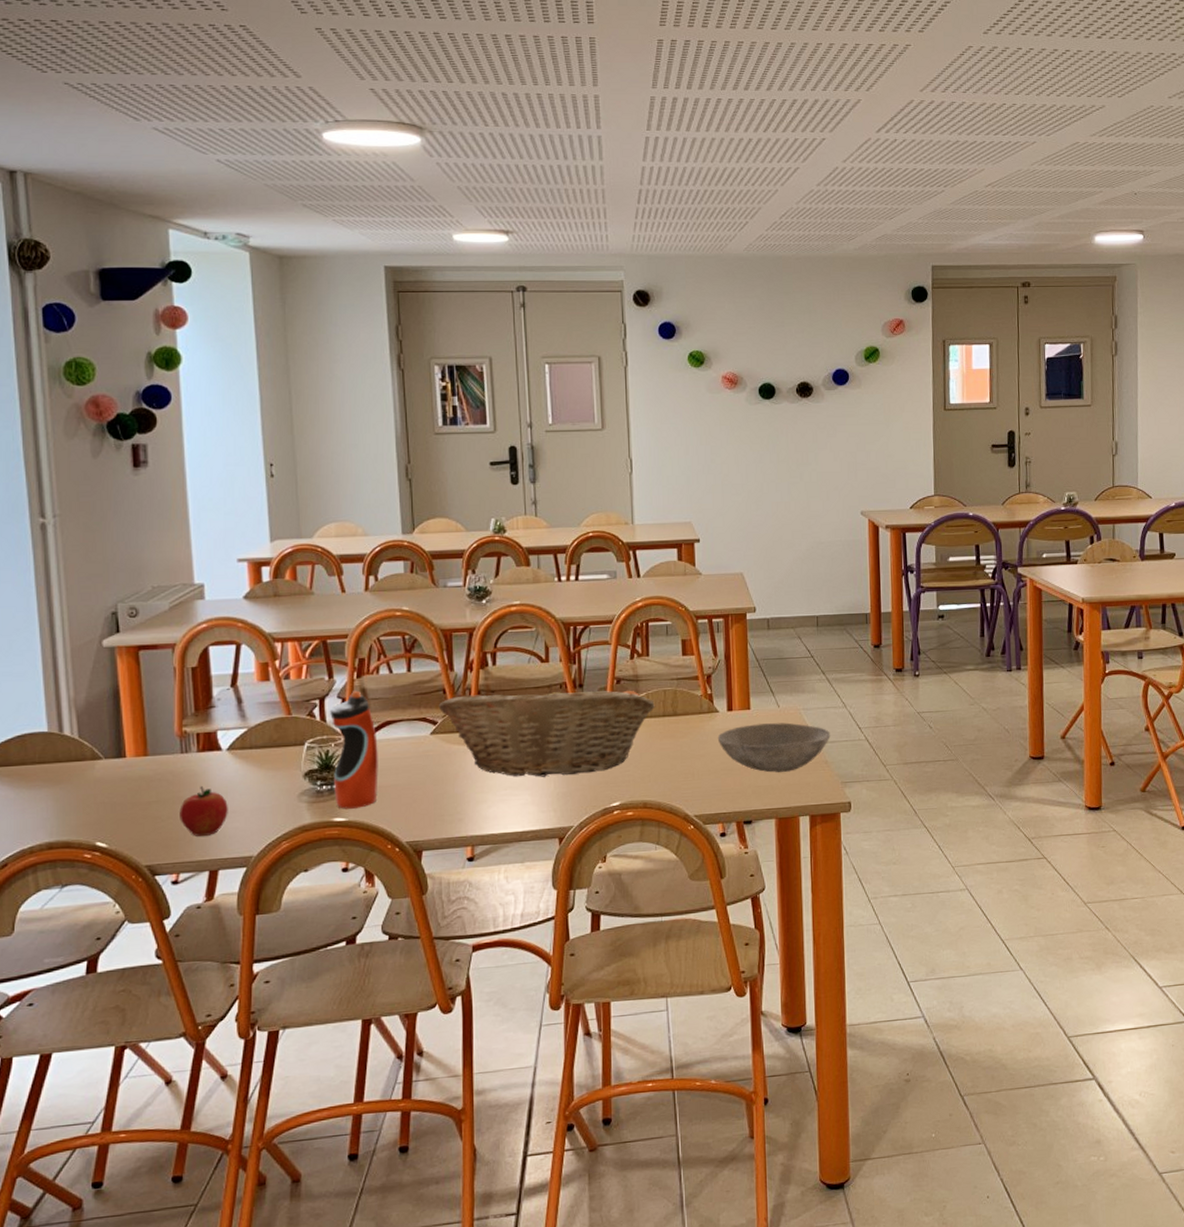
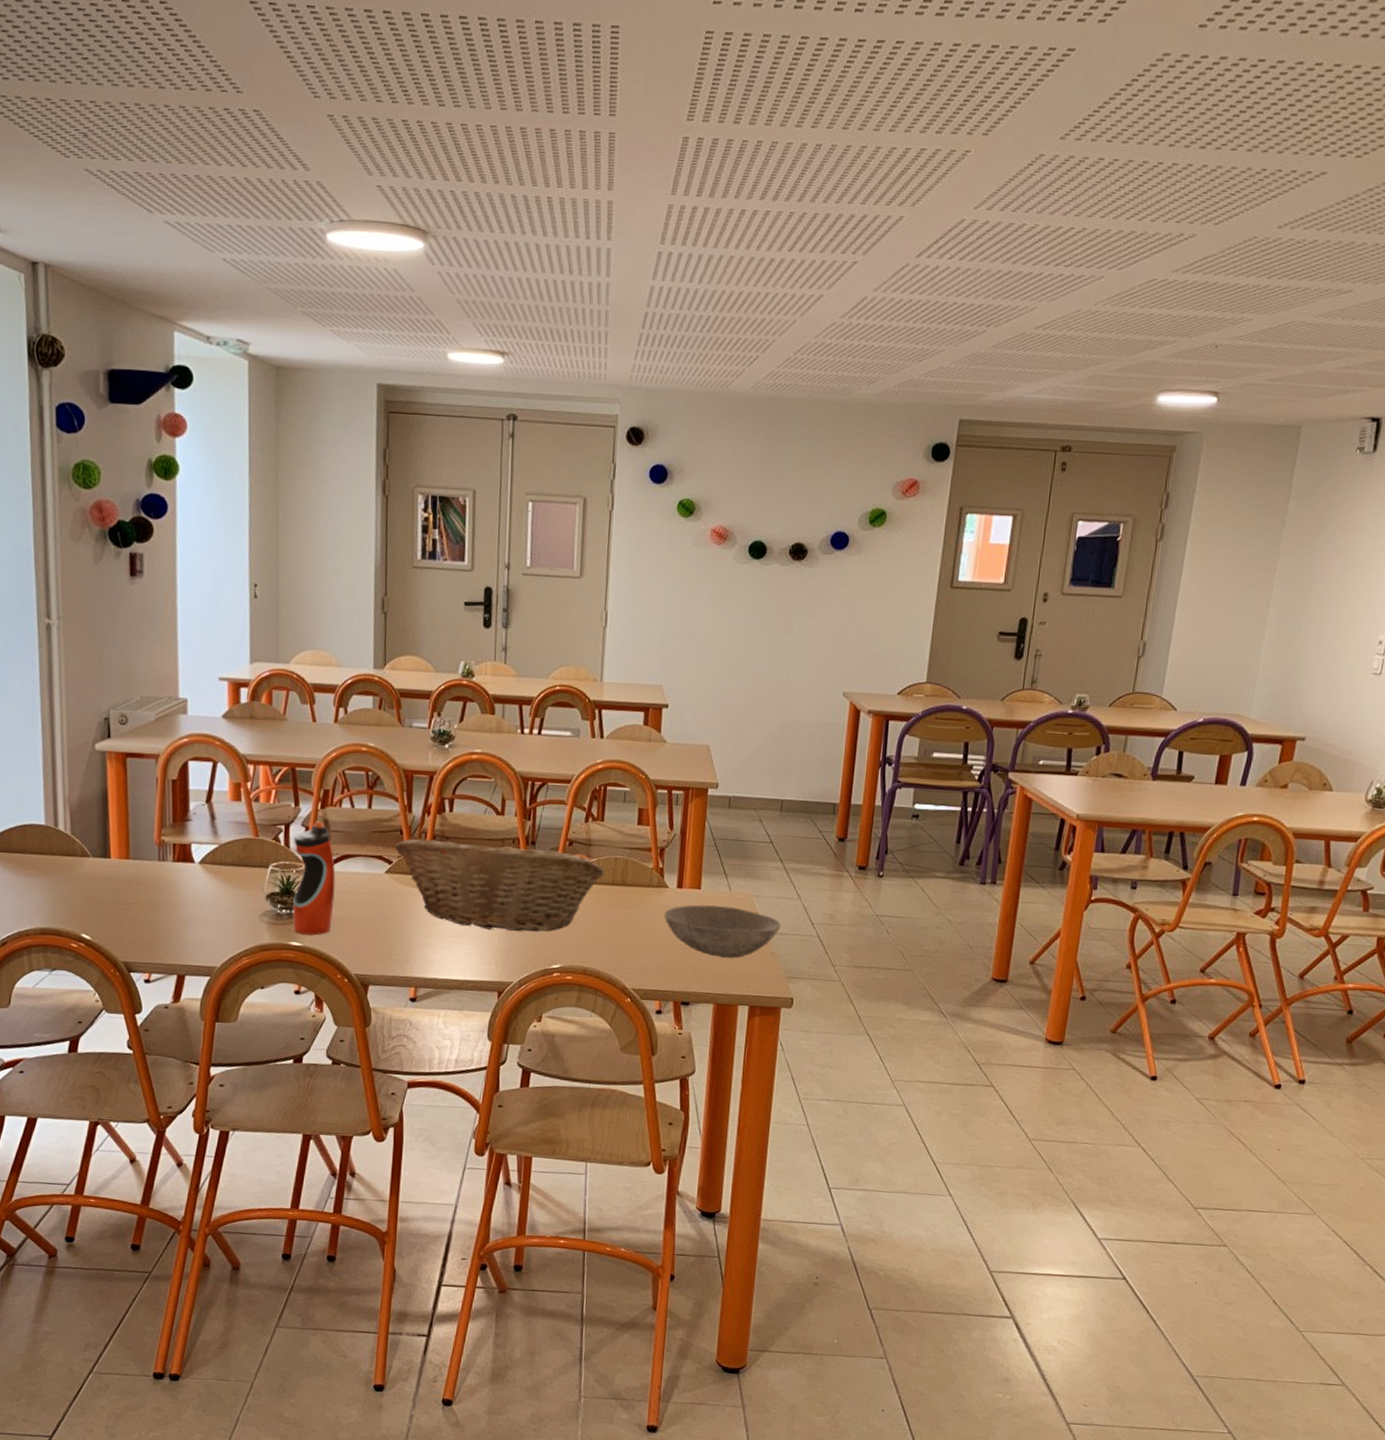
apple: present [179,786,228,836] -> none [154,894,197,942]

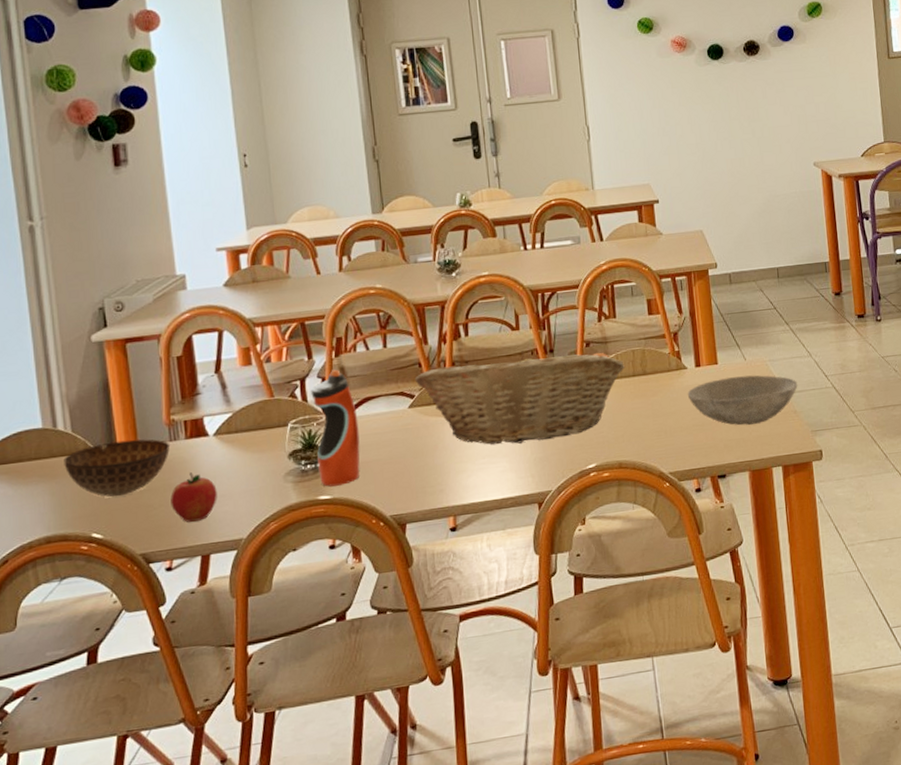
bowl: none [62,850,159,905] -> present [64,439,171,497]
apple: none [154,894,197,942] -> present [170,472,217,522]

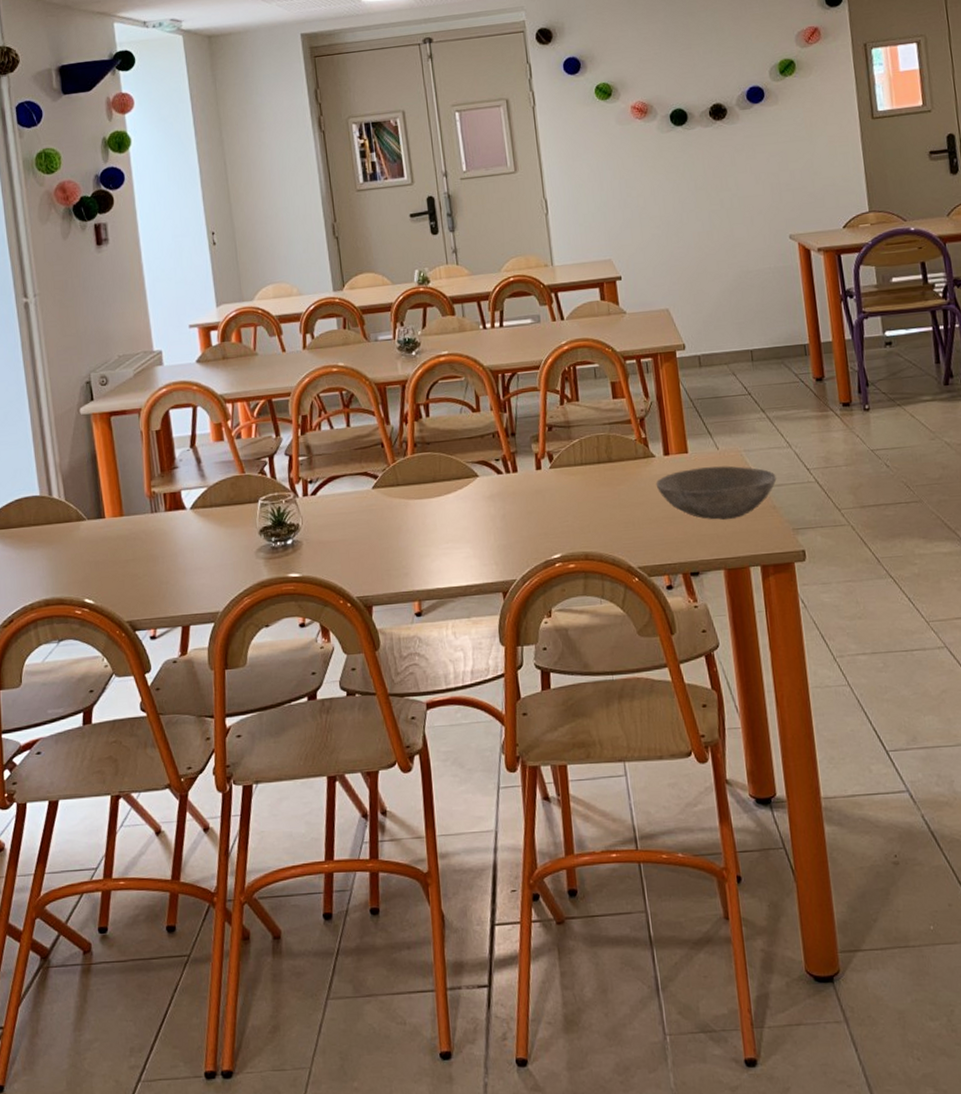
bowl: present [64,439,171,497] -> none [59,510,152,565]
apple: present [170,472,217,522] -> none [153,544,195,593]
water bottle: present [311,369,361,487] -> none [279,447,327,565]
fruit basket: present [415,351,626,445] -> none [378,433,590,530]

